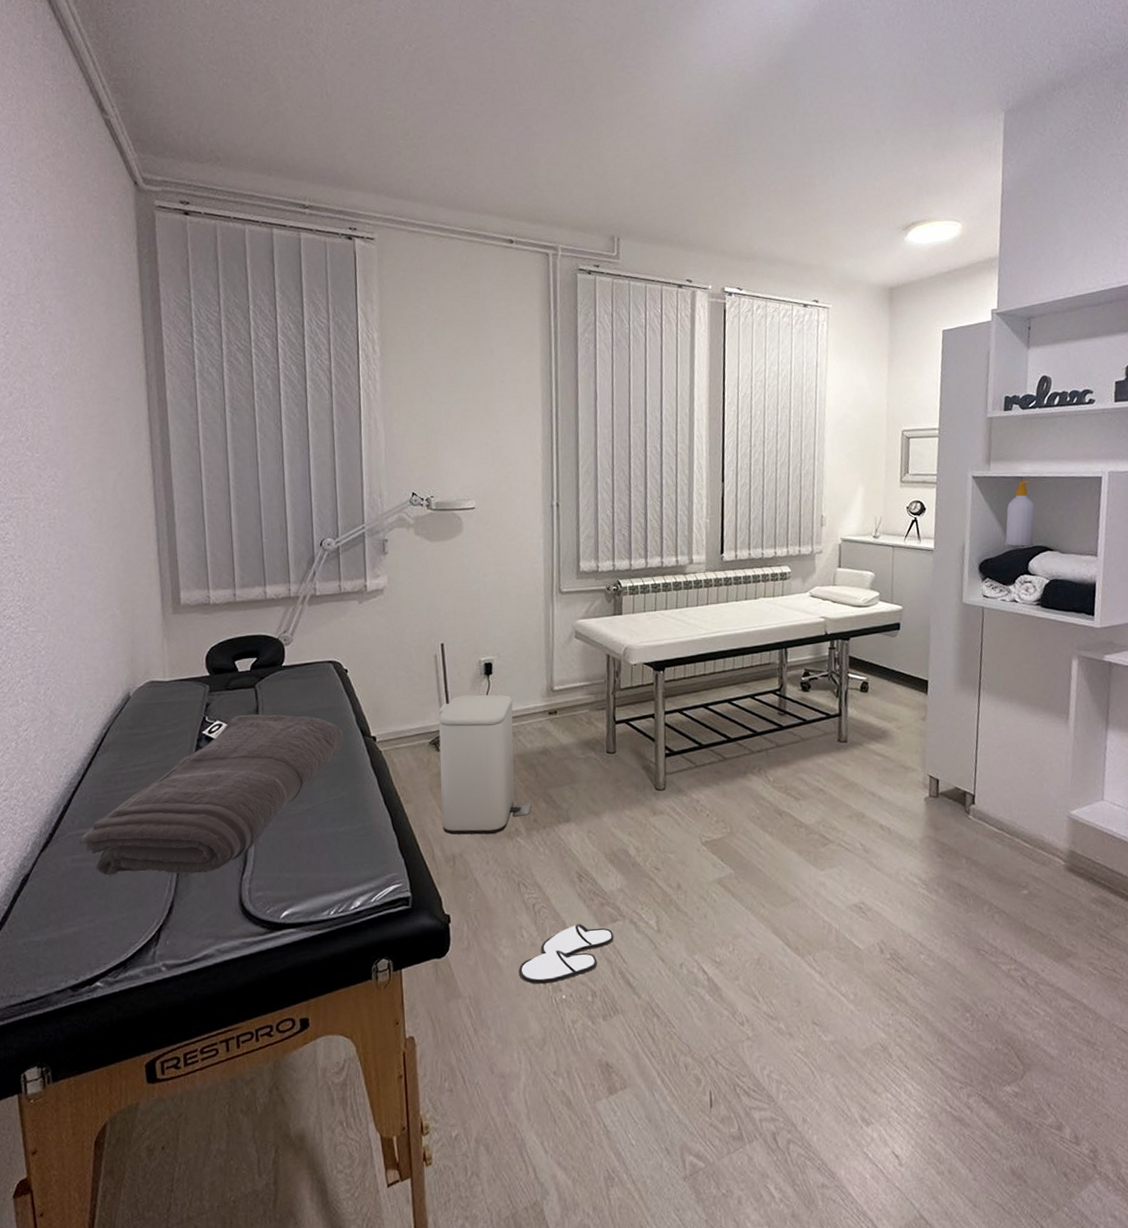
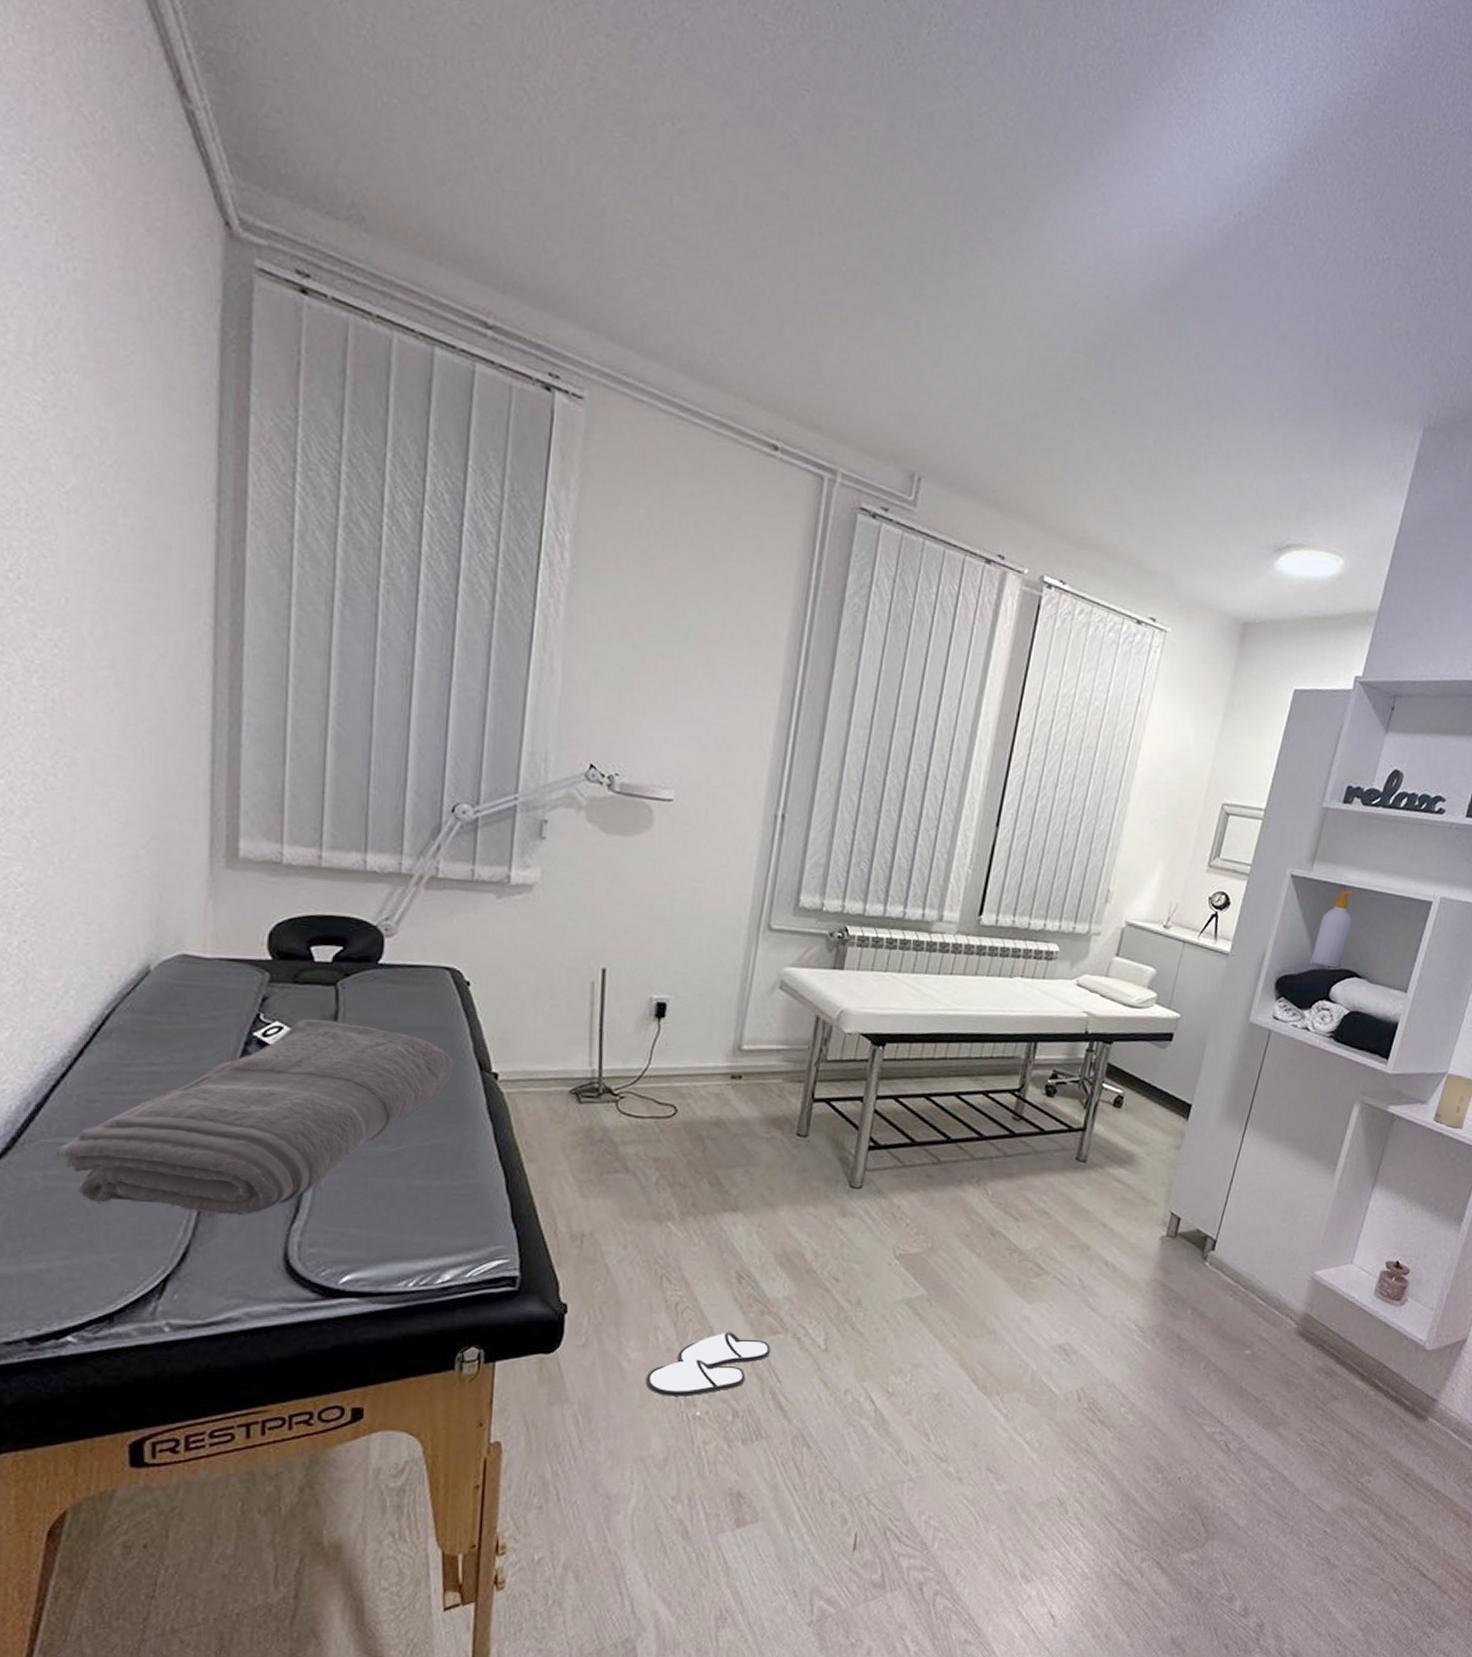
pedal bin: present [438,694,532,835] -> none [572,1037,693,1213]

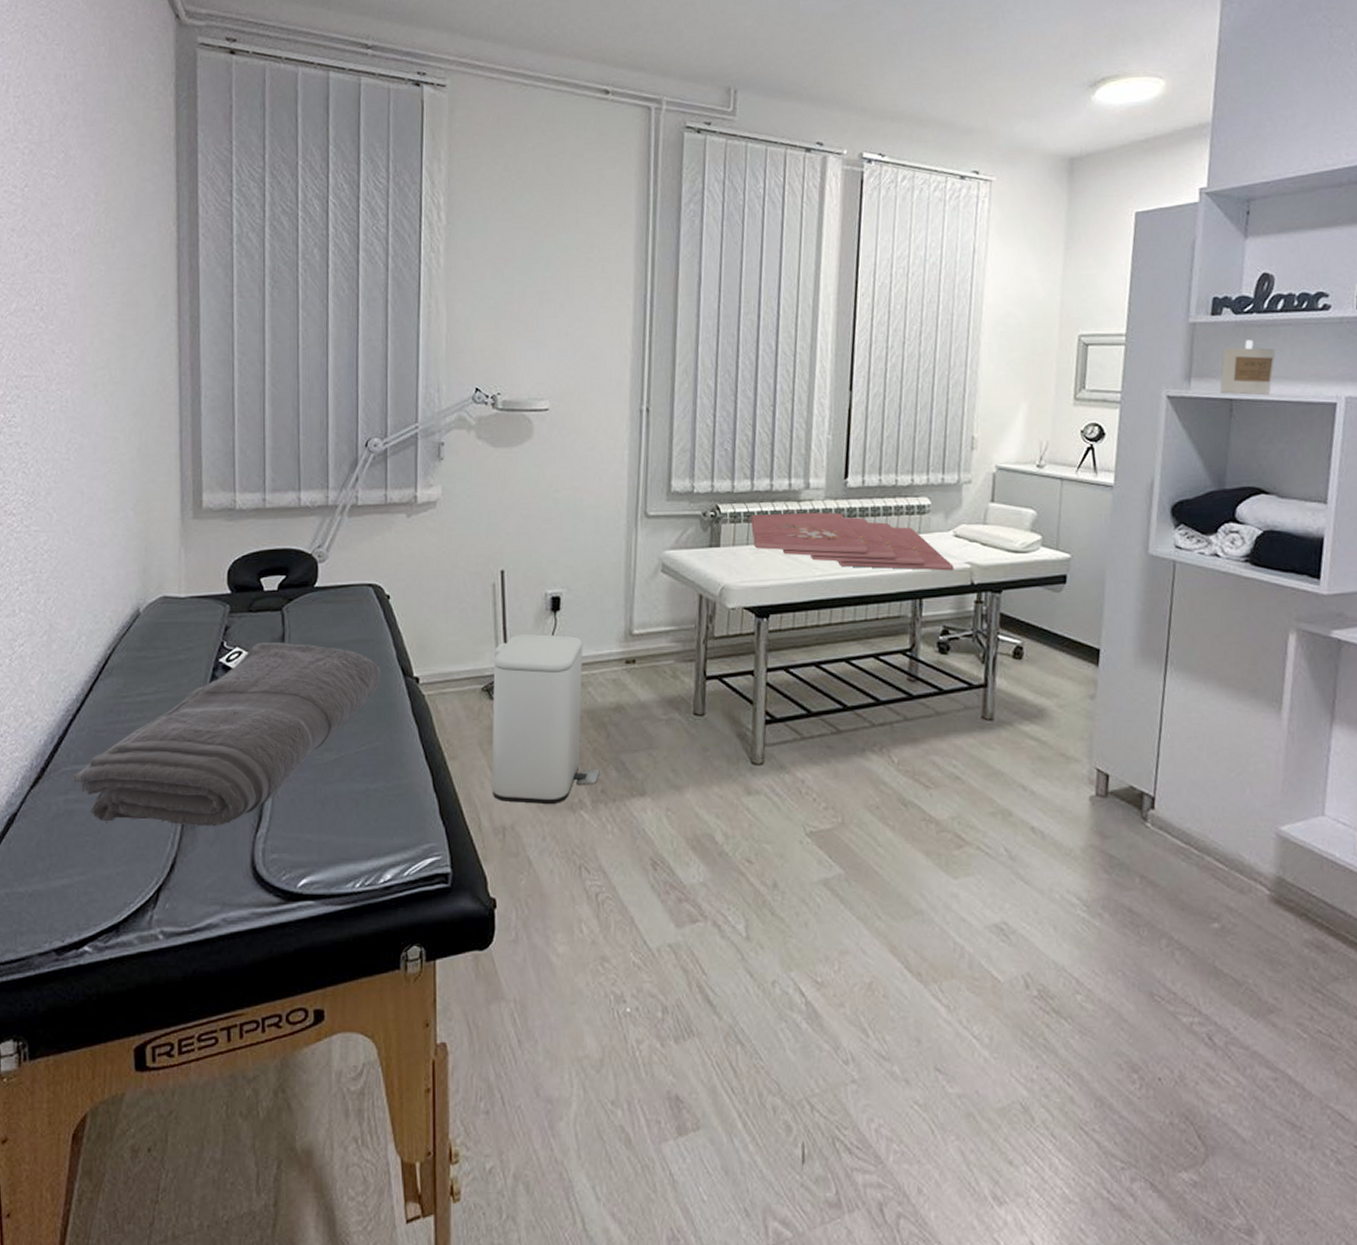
pedal bin: none [572,1037,693,1213] -> present [491,633,600,804]
slippers: present [645,1332,770,1396] -> none [574,922,692,992]
towel: none [878,939,1072,1018] -> present [749,511,954,571]
soap bottle: present [1311,890,1355,969] -> none [1207,404,1247,487]
candle: none [1337,831,1392,887] -> present [1219,340,1277,396]

